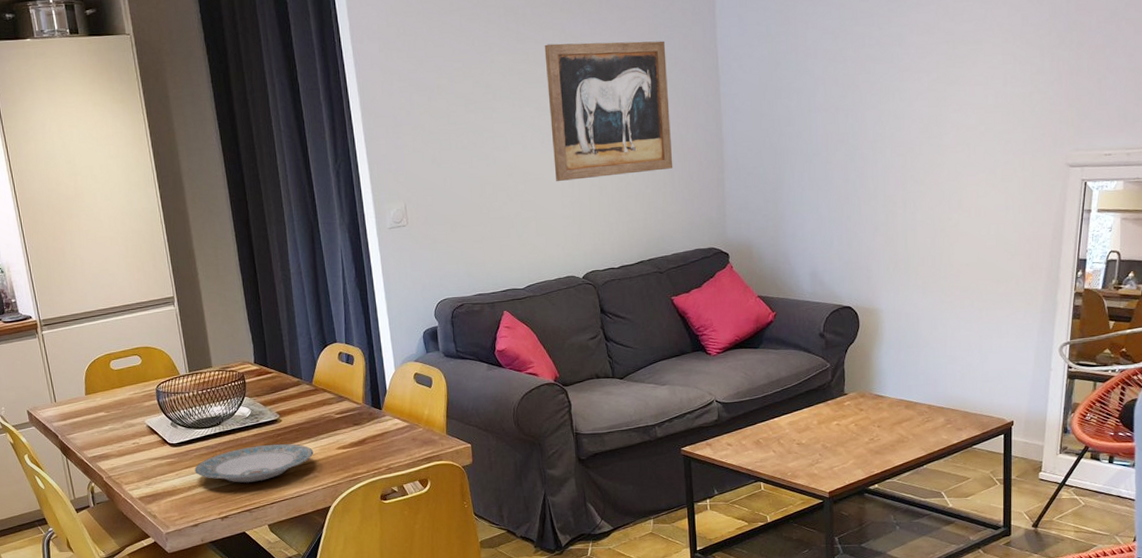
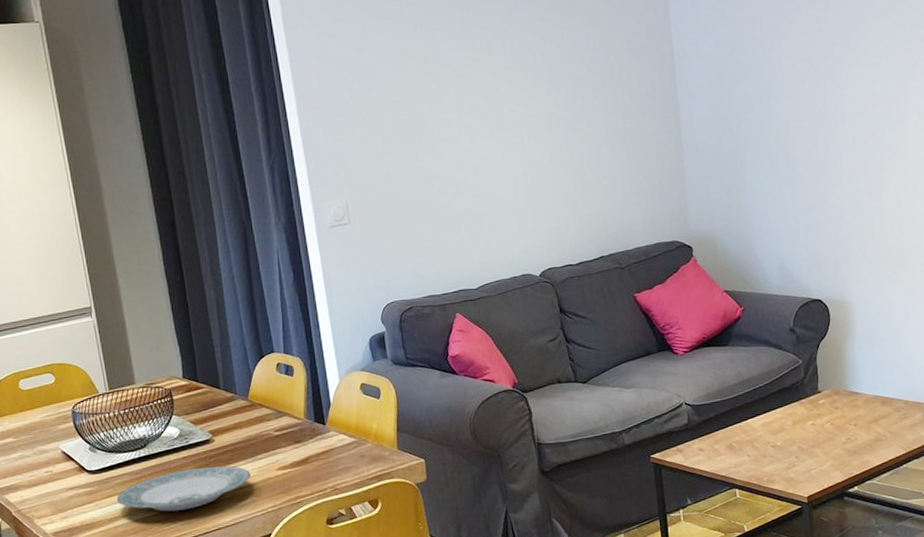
wall art: present [544,40,673,182] -> none [491,25,631,175]

